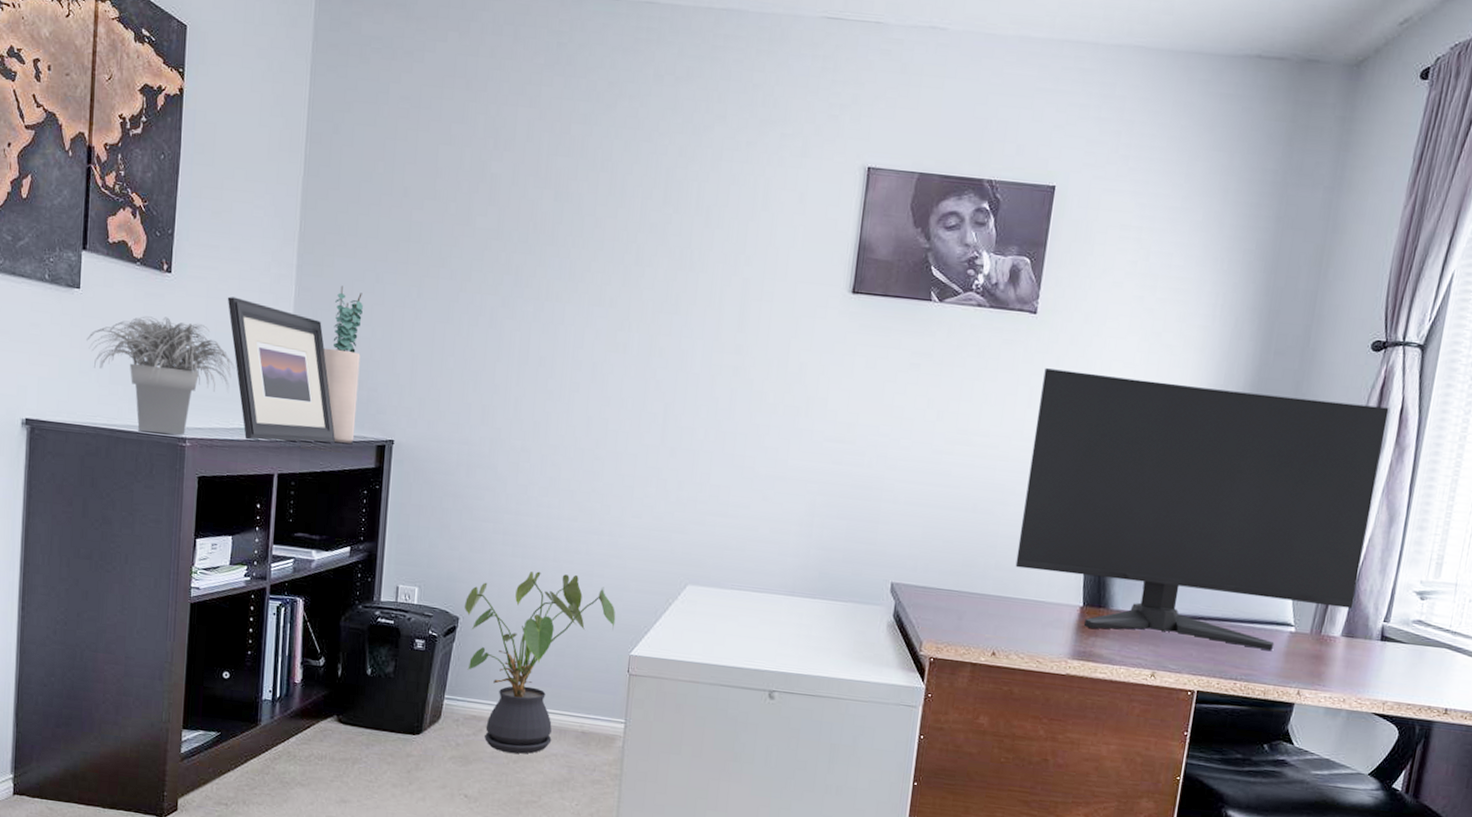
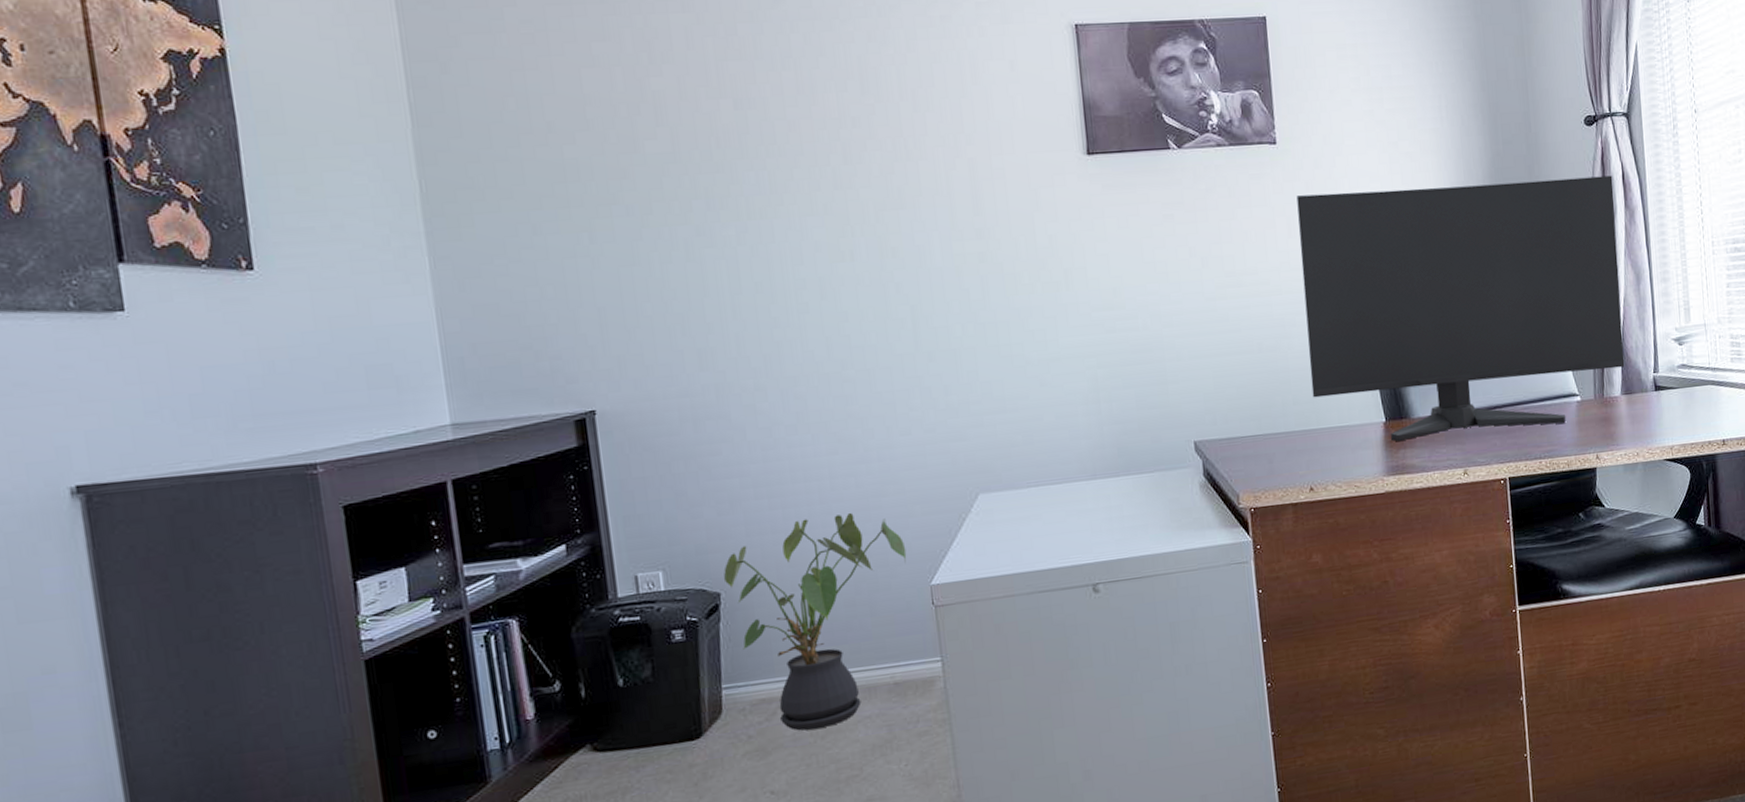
potted plant: present [87,316,236,435] -> none [147,323,368,469]
picture frame: present [227,296,336,443] -> none [338,283,521,449]
vase: present [323,285,363,444] -> none [481,246,544,429]

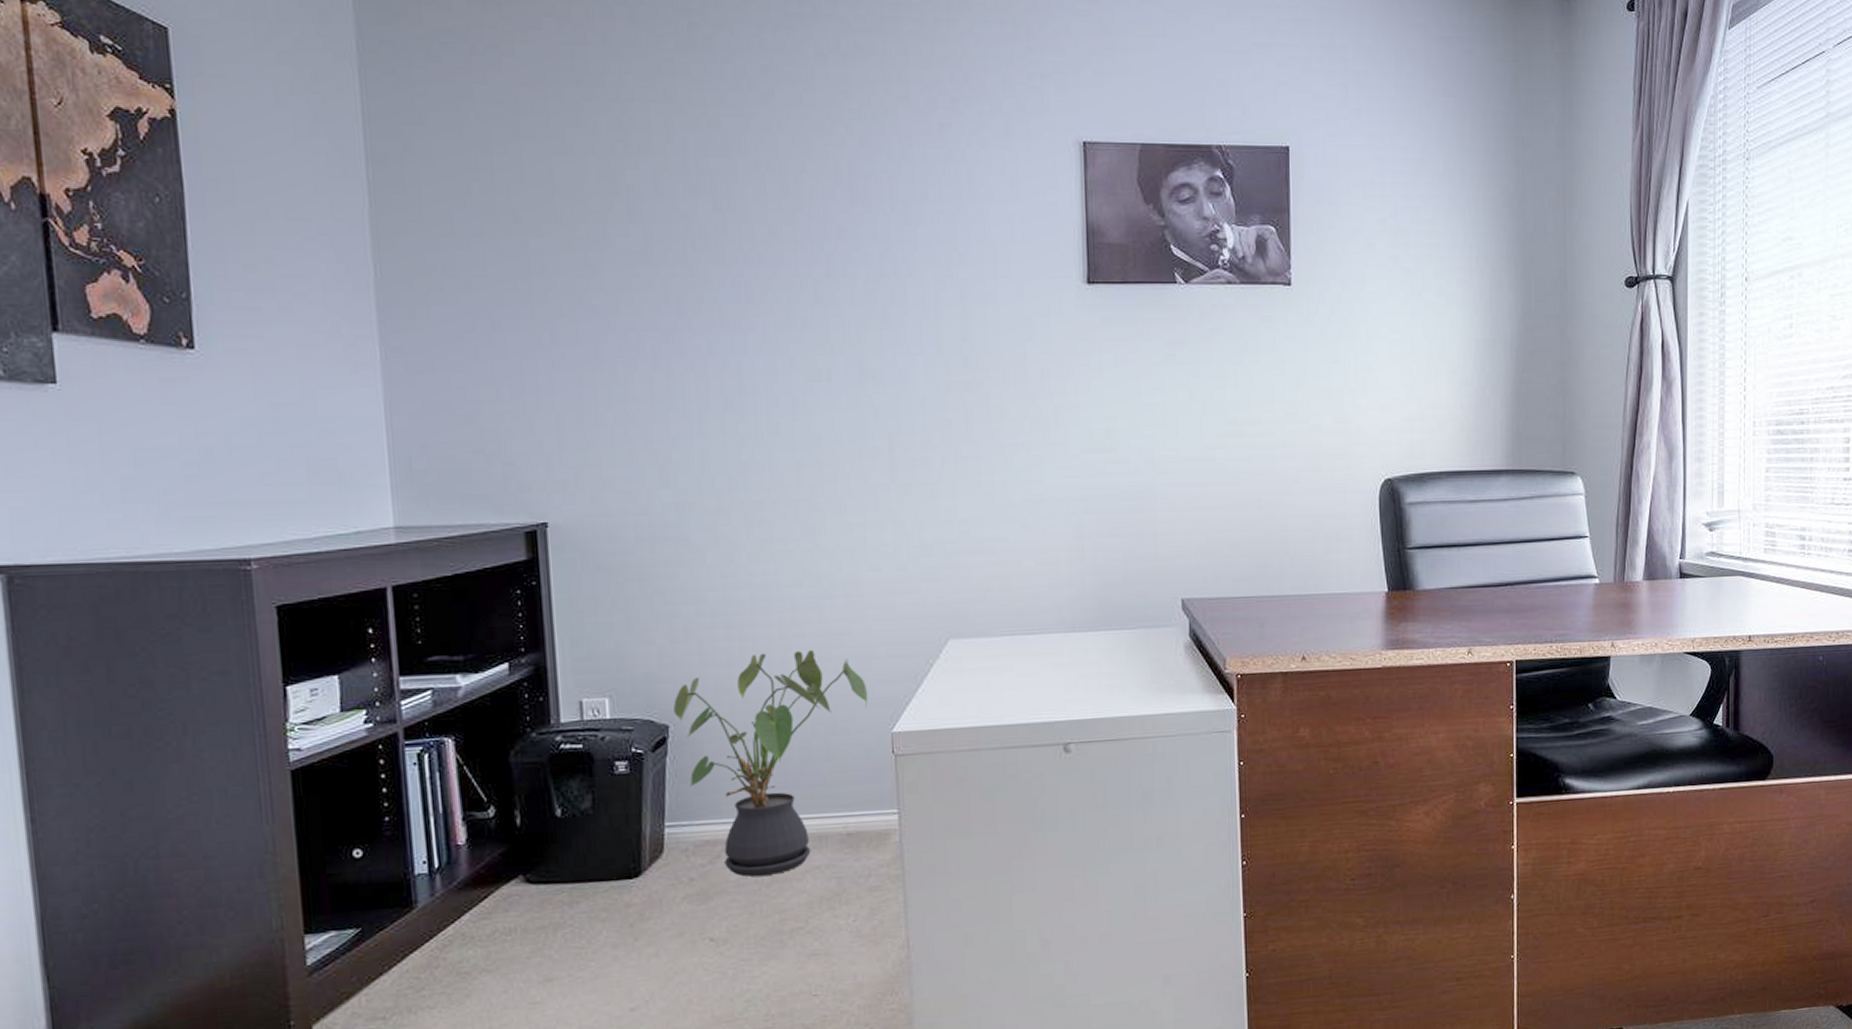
computer monitor: present [1296,175,1625,442] -> none [1308,342,1651,614]

